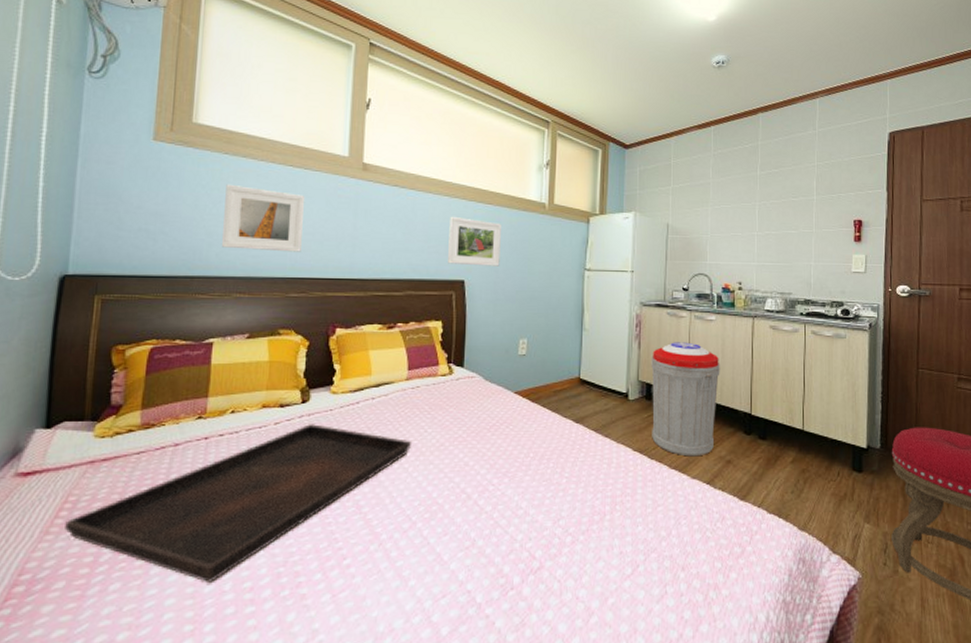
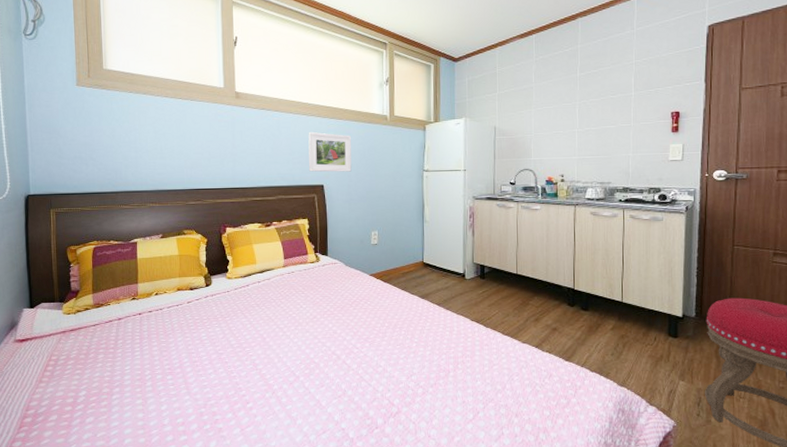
serving tray: present [65,424,412,582] -> none [52,302,292,418]
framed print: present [222,184,305,252] -> none [133,117,194,169]
trash can: present [651,342,720,457] -> none [484,229,546,325]

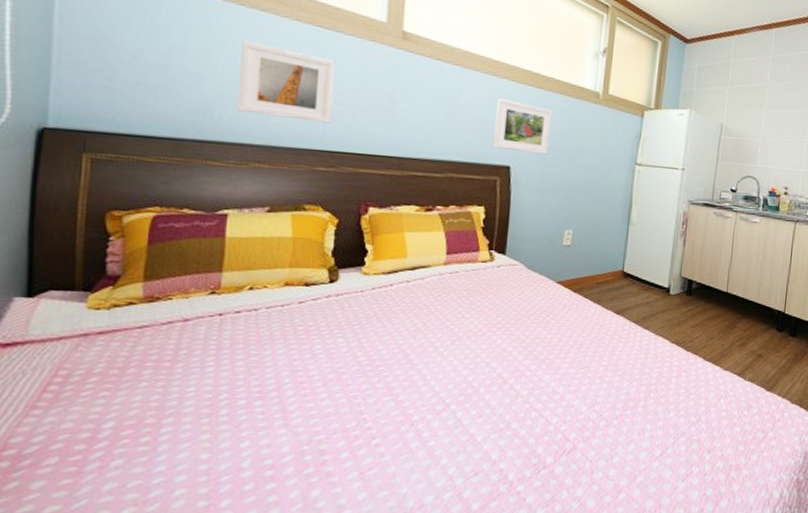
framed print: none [133,117,194,169] -> present [238,40,336,123]

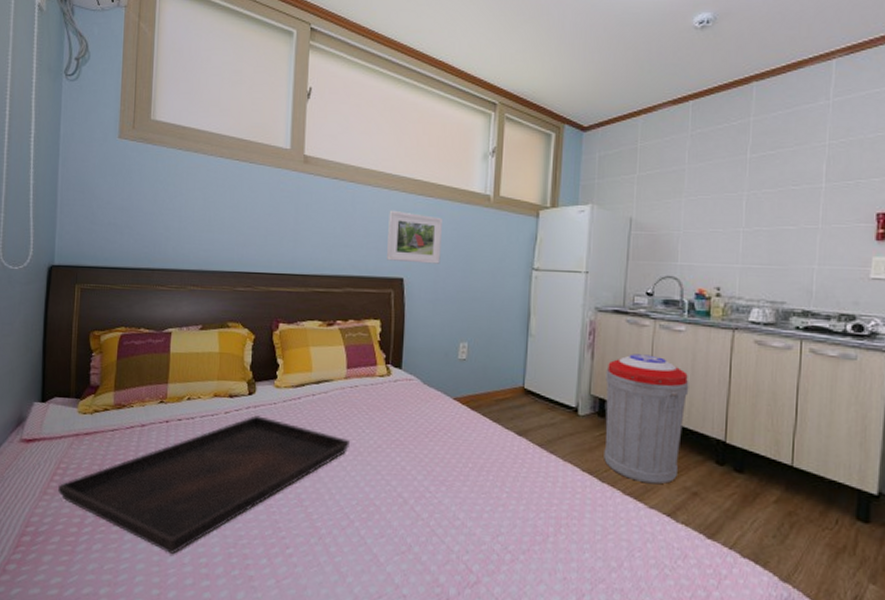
serving tray: none [55,304,449,460] -> present [58,415,351,554]
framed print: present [238,40,336,123] -> none [178,179,251,247]
trash can: none [689,241,760,350] -> present [604,354,689,485]

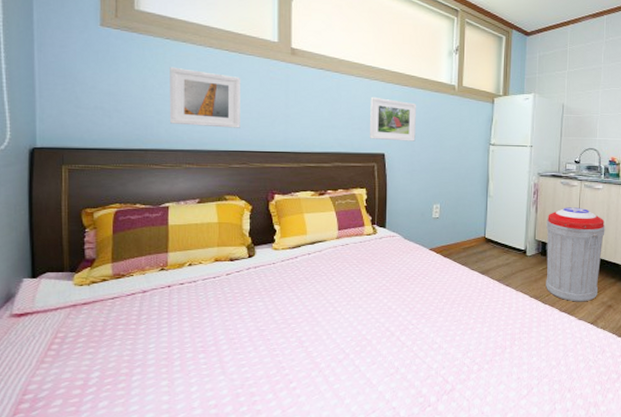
serving tray: present [58,415,351,554] -> none [57,275,344,401]
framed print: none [178,179,251,247] -> present [170,66,241,128]

